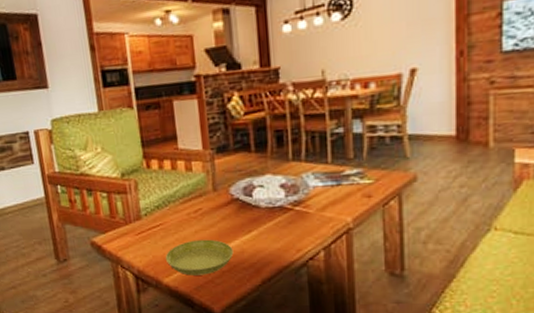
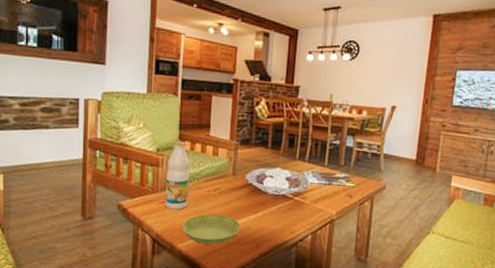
bottle: none [135,161,167,241] -> present [165,141,191,210]

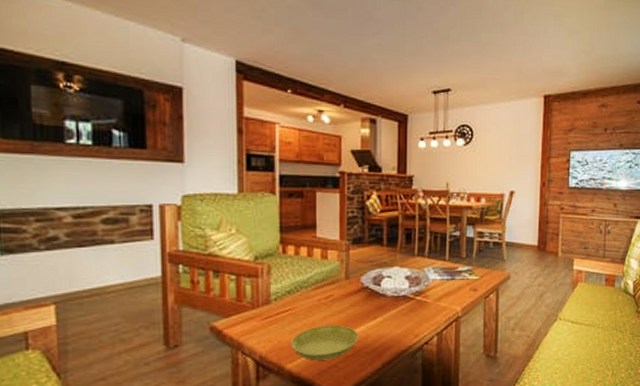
bottle: present [165,141,191,210] -> none [268,247,296,325]

